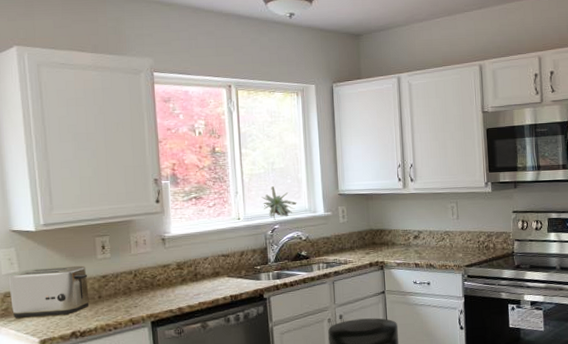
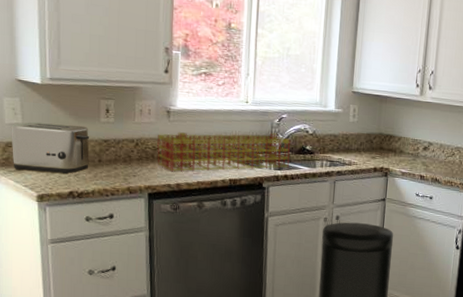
dish rack: none [155,244,288,297] -> present [157,132,291,172]
succulent plant: present [261,186,297,220] -> none [273,73,308,109]

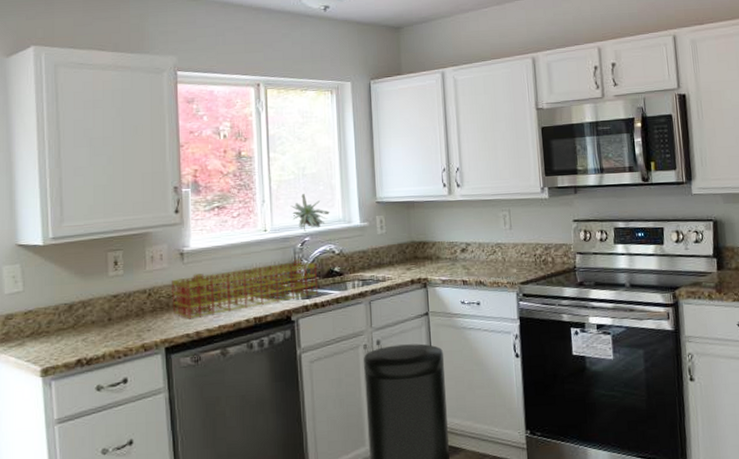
toaster: present [11,122,90,175] -> none [11,283,98,345]
succulent plant: none [273,73,308,109] -> present [291,194,330,232]

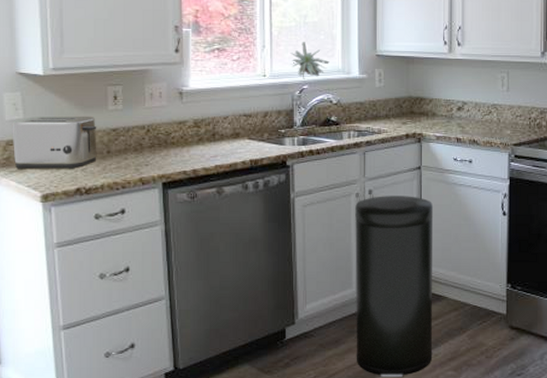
toaster: none [11,283,98,345] -> present [12,115,97,170]
dish rack: present [172,259,319,319] -> none [170,106,315,157]

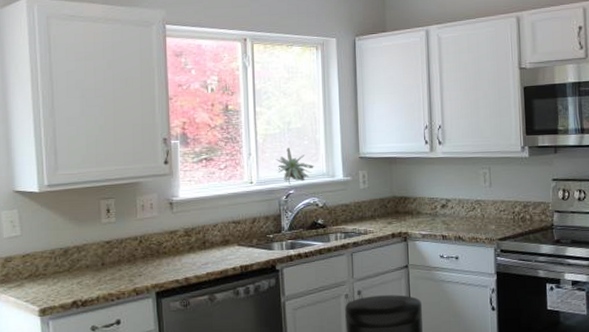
toaster: present [12,115,97,170] -> none [10,229,92,286]

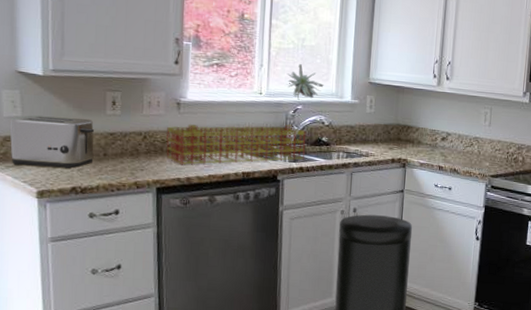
toaster: none [10,229,92,286] -> present [9,115,95,170]
dish rack: none [162,211,302,266] -> present [166,124,307,165]

